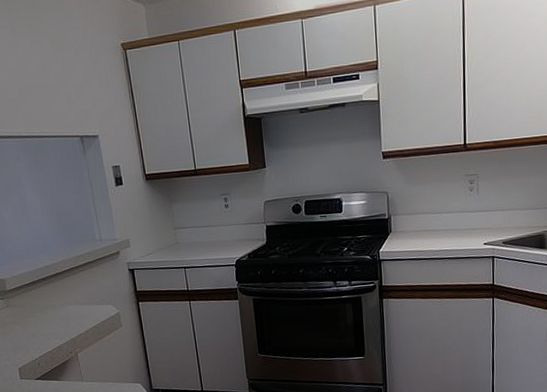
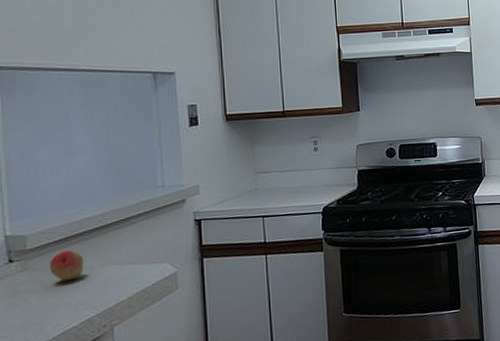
fruit: none [24,291,50,316] -> present [50,250,84,281]

